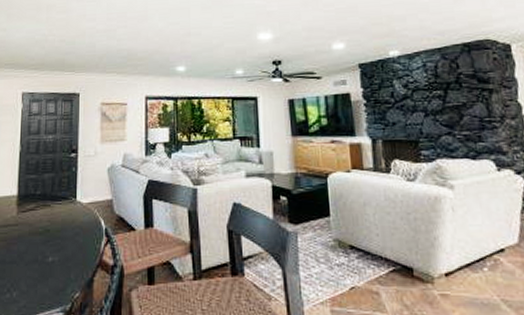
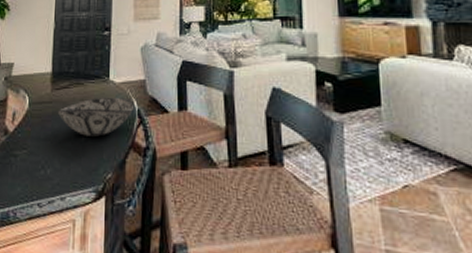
decorative bowl: none [23,217,101,257] -> present [57,96,133,137]

